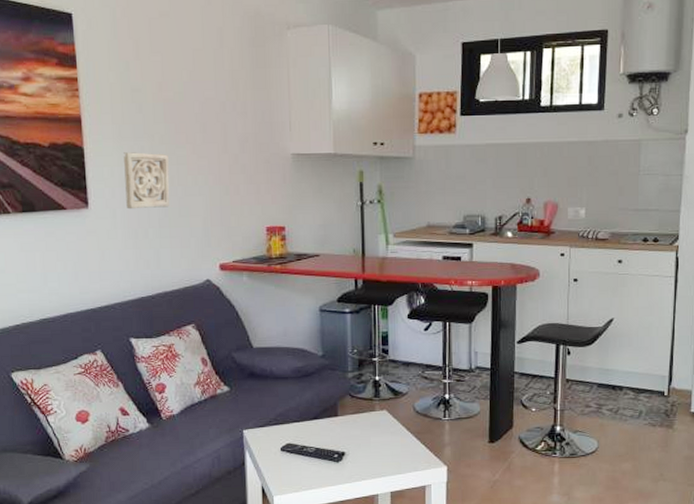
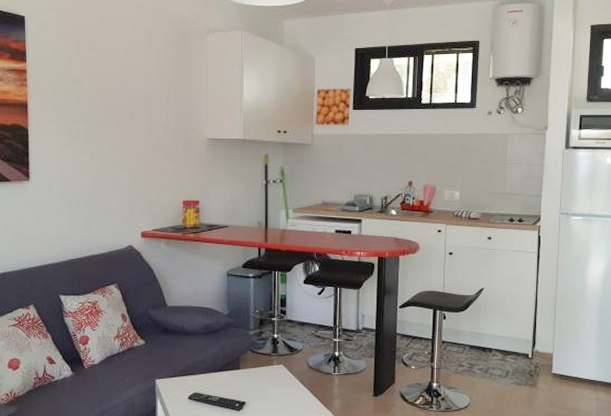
wall ornament: present [124,152,170,210] -> none [62,134,101,183]

